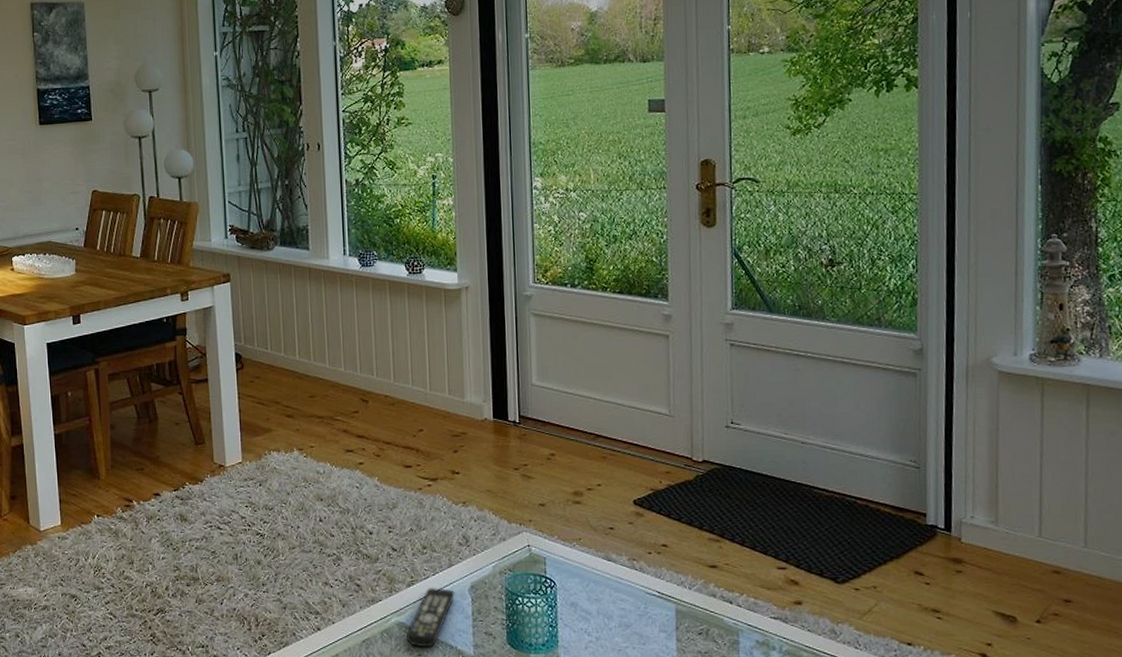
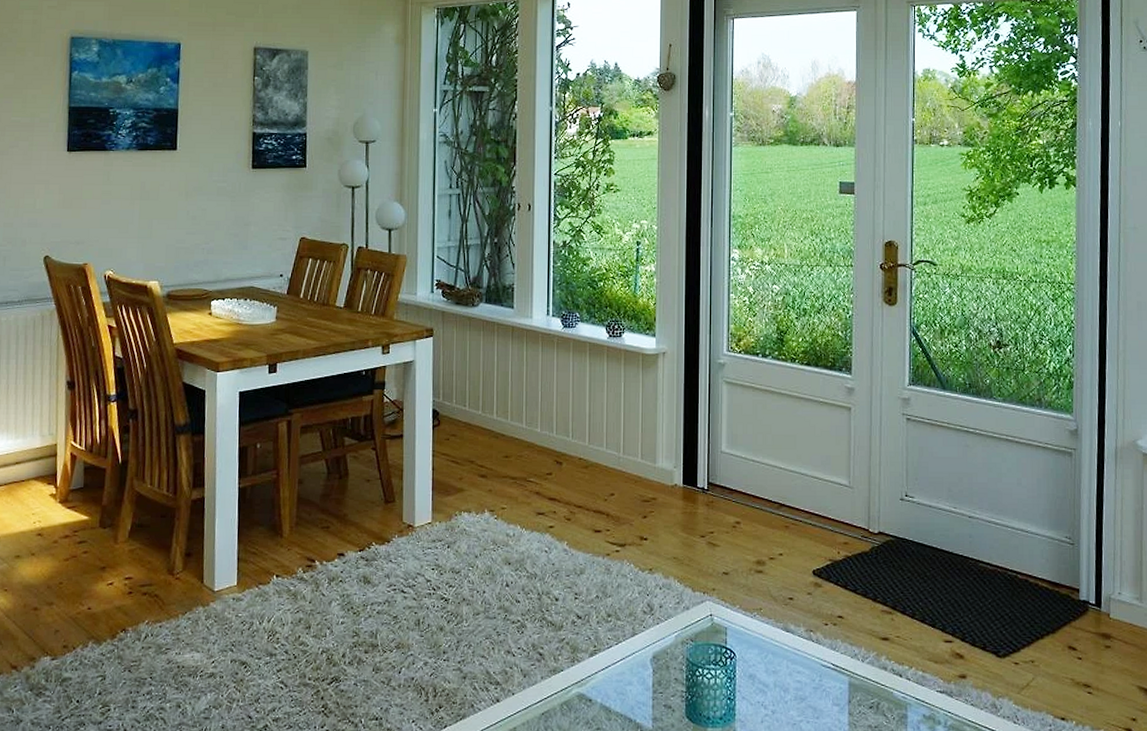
remote control: present [405,587,455,648] -> none [585,657,637,721]

